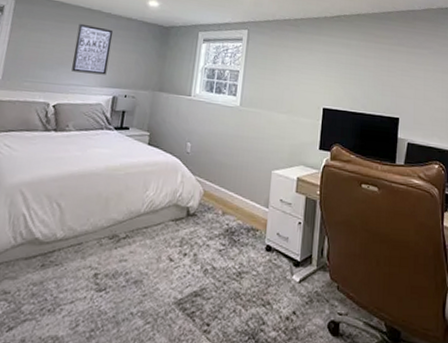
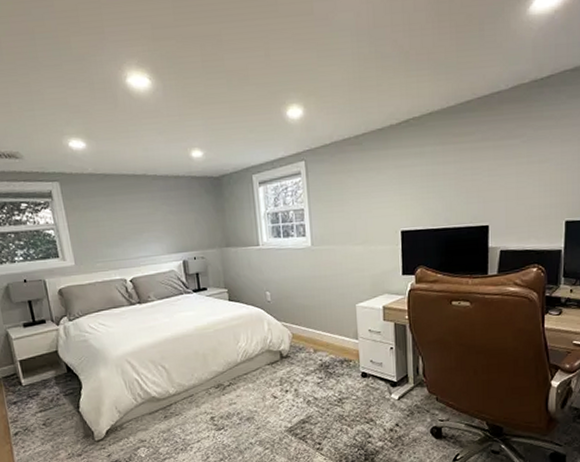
wall art: present [71,23,114,75] -> none [128,192,170,244]

